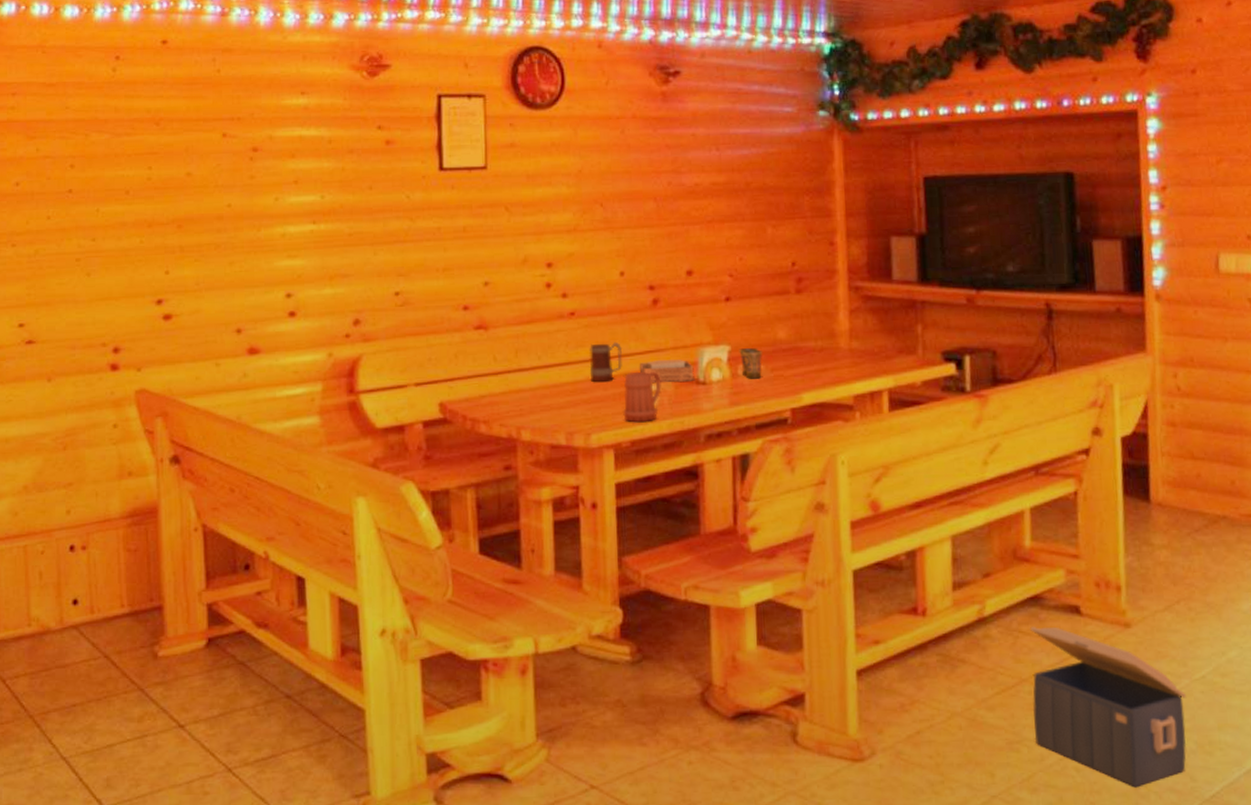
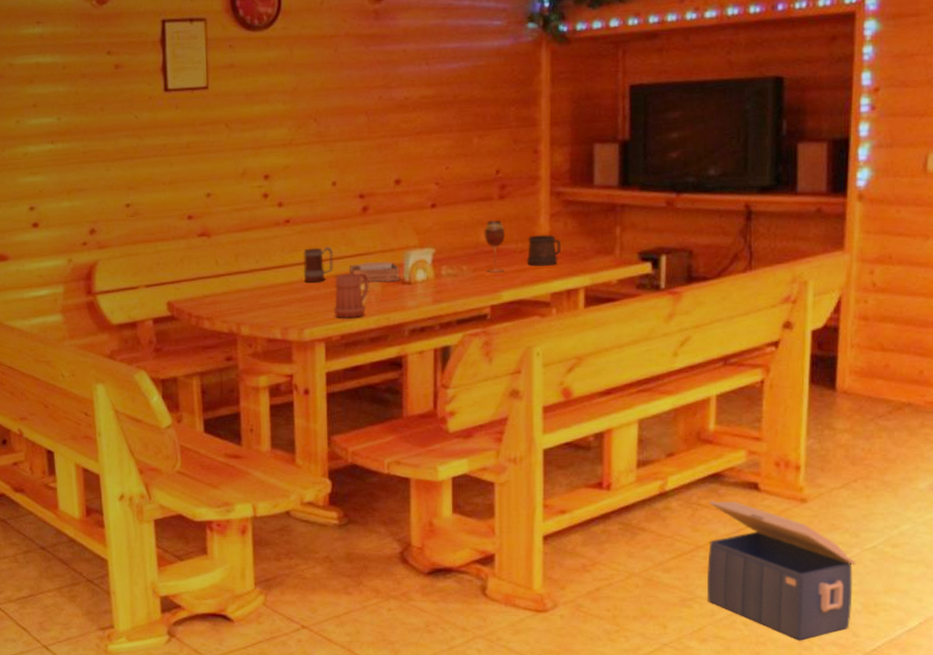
cup: present [739,348,763,379] -> none [443,250,466,279]
wineglass: none [781,316,804,374] -> present [484,220,506,274]
beer mug: none [826,331,862,367] -> present [526,234,561,267]

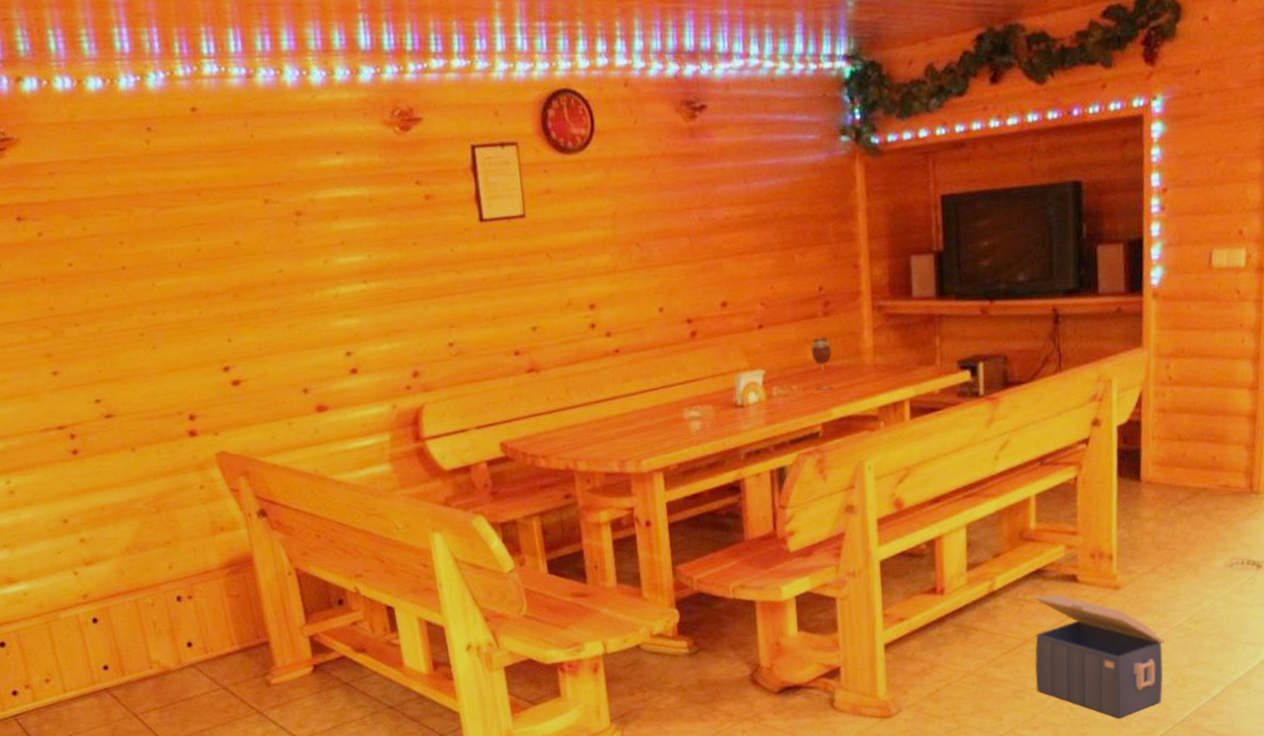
beer mug: present [303,246,334,284] -> none [635,374,666,414]
beer mug: present [333,273,369,319] -> none [668,399,703,447]
napkin holder: present [349,262,400,284] -> none [681,386,733,410]
beer mug: present [526,234,561,267] -> none [853,348,885,382]

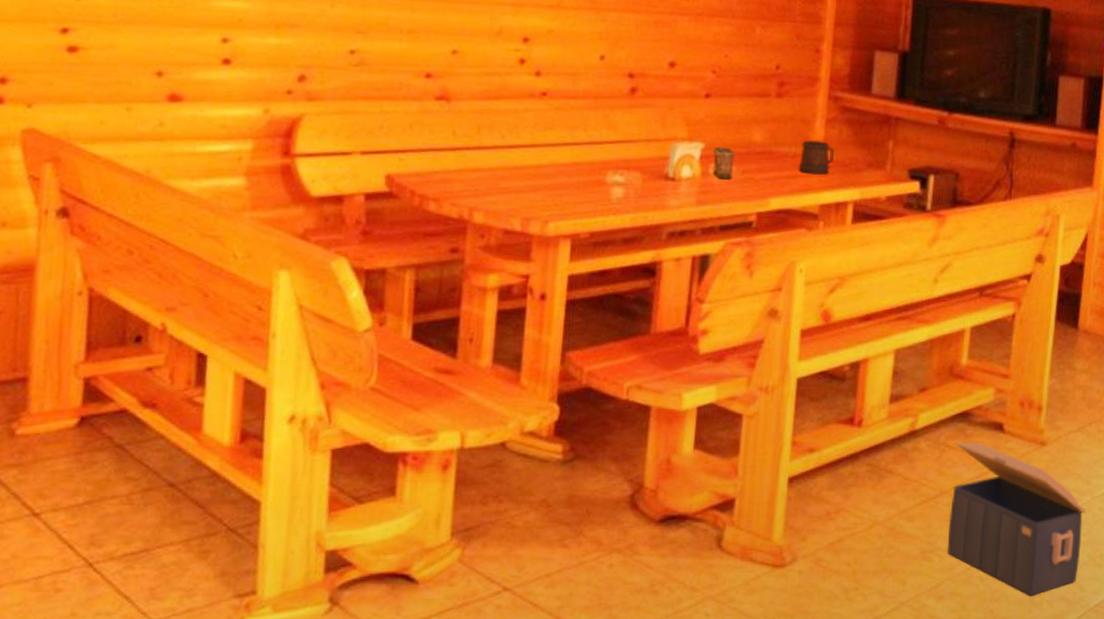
cup: none [772,370,795,400] -> present [712,147,737,180]
wineglass: present [811,337,833,392] -> none [757,119,780,178]
beer mug: none [853,348,885,382] -> present [798,139,834,176]

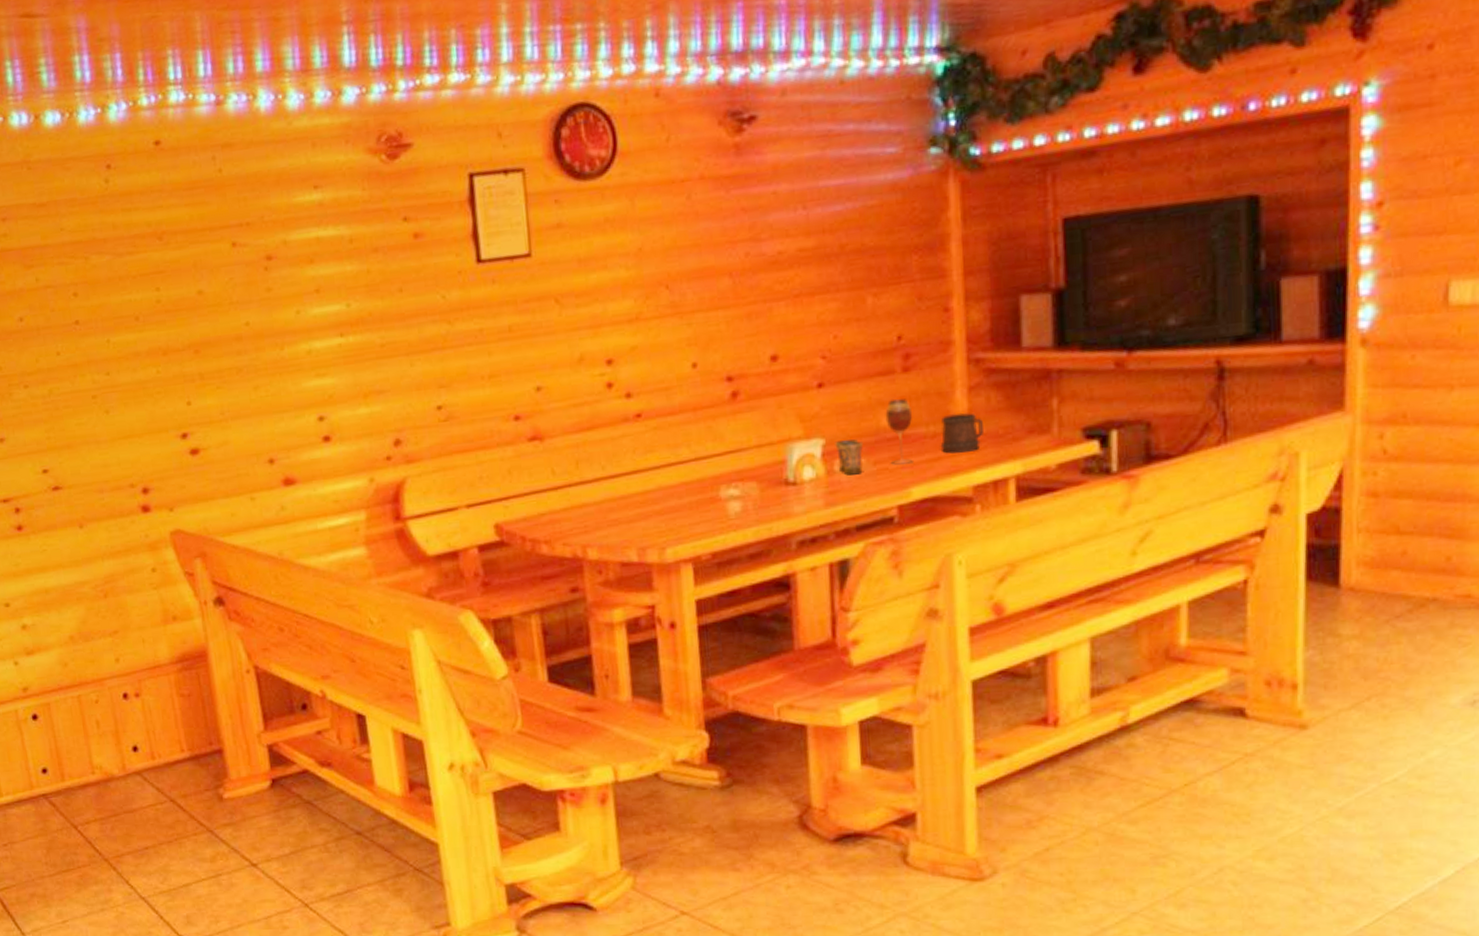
wineglass: none [757,119,780,178] -> present [885,398,913,466]
cooler: present [947,442,1086,597] -> none [1182,731,1373,901]

